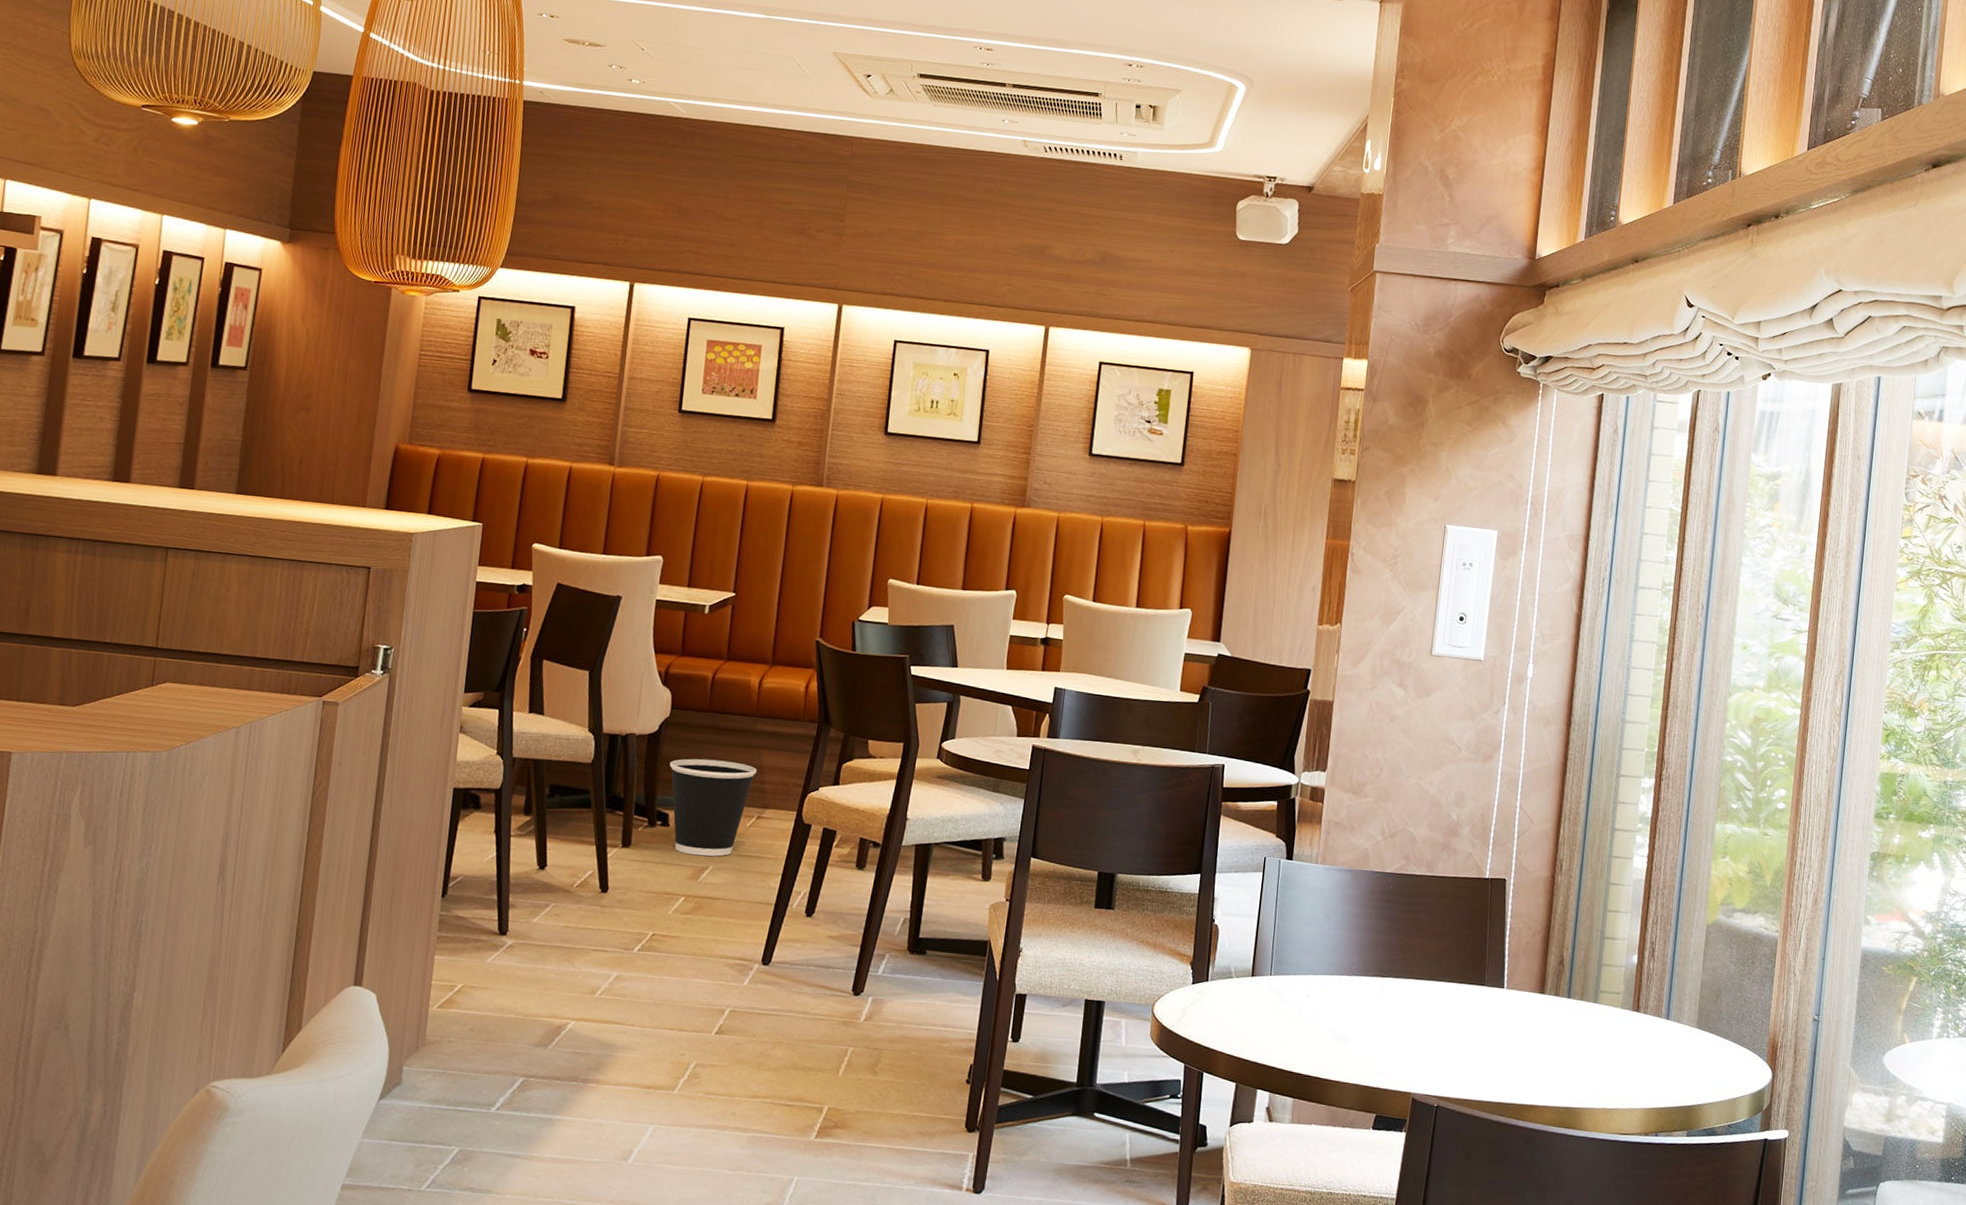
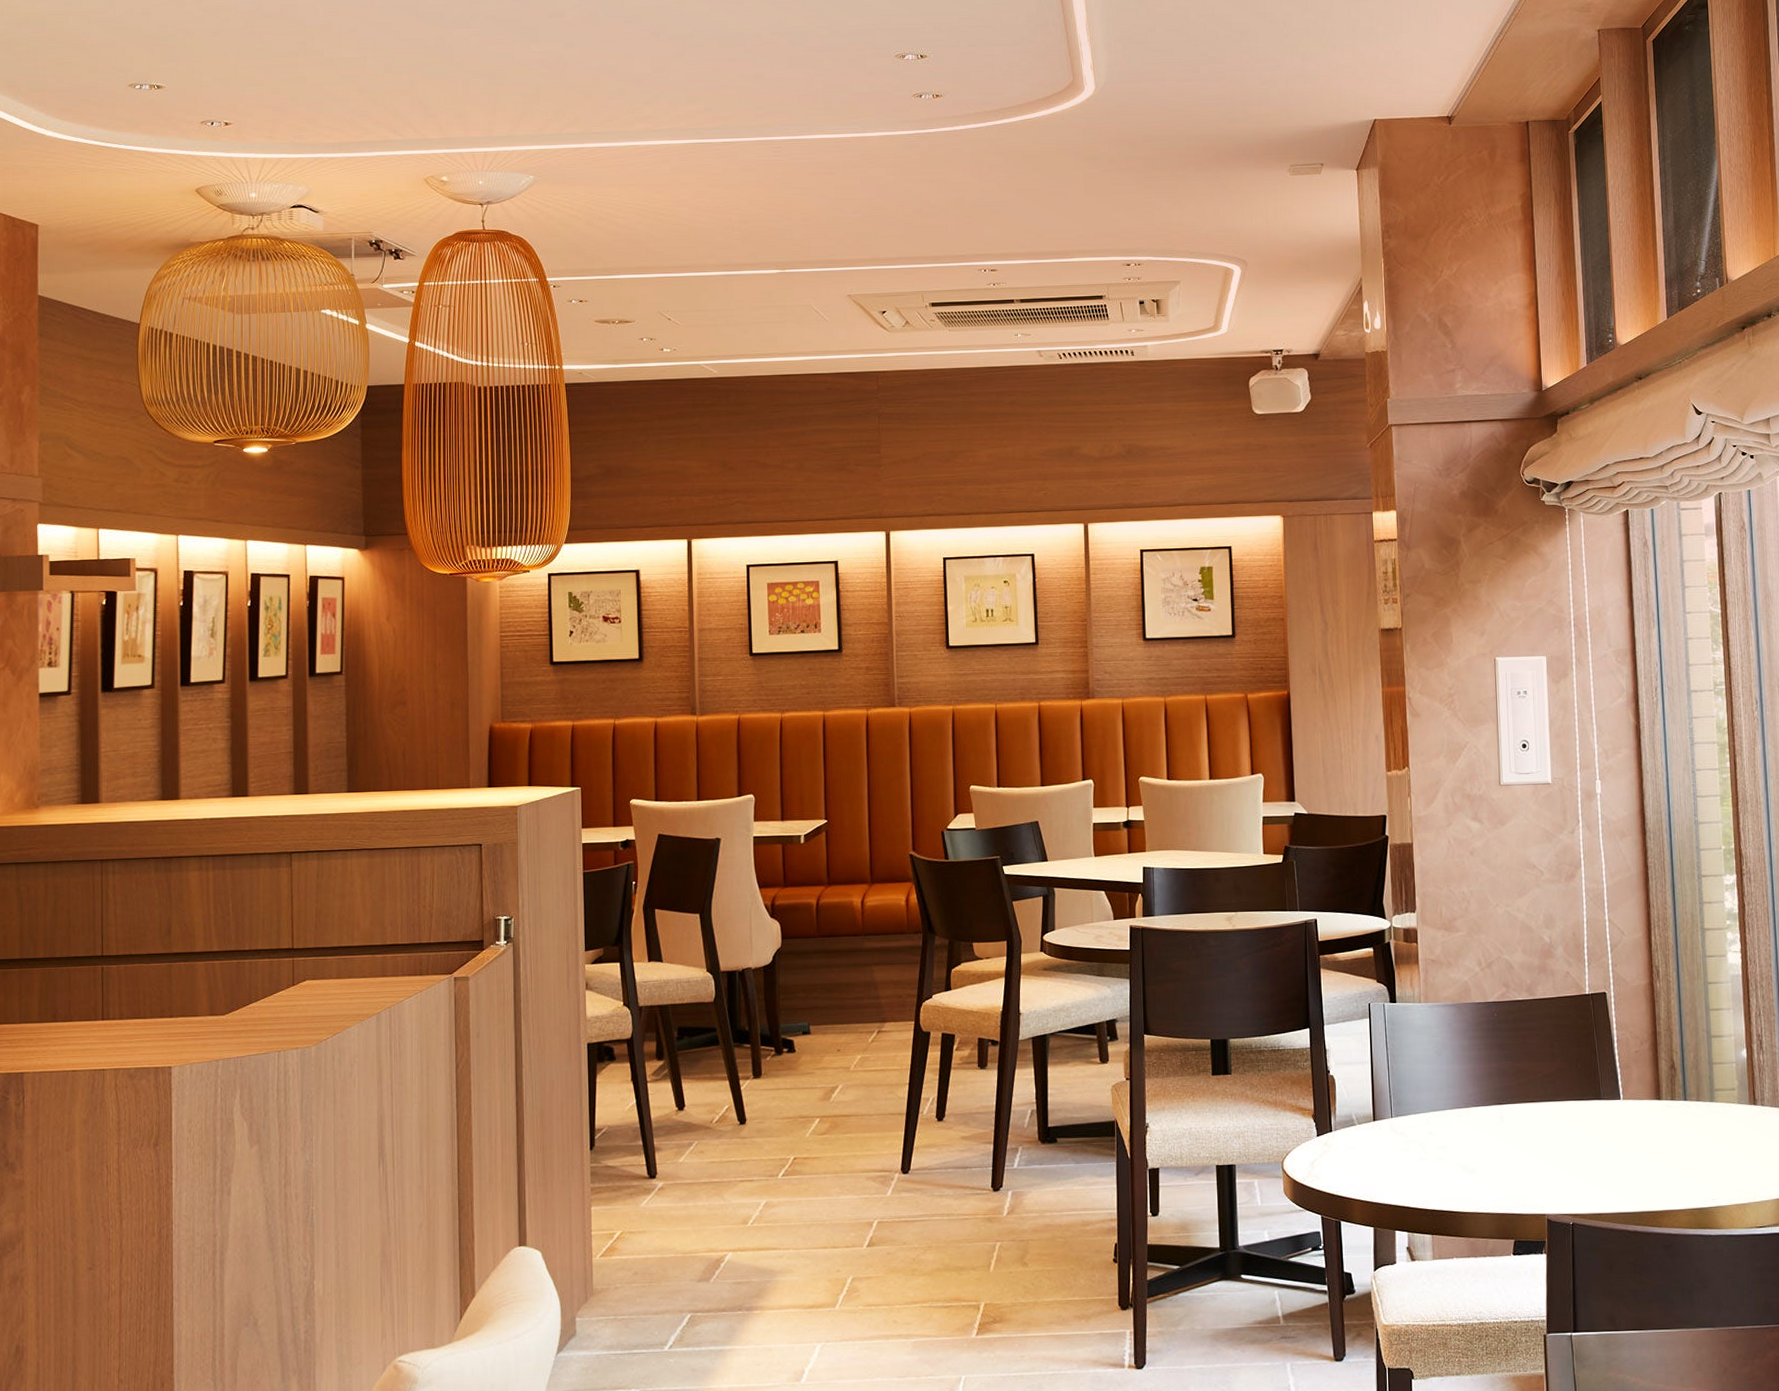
wastebasket: present [669,758,757,857] -> none [788,981,871,1077]

